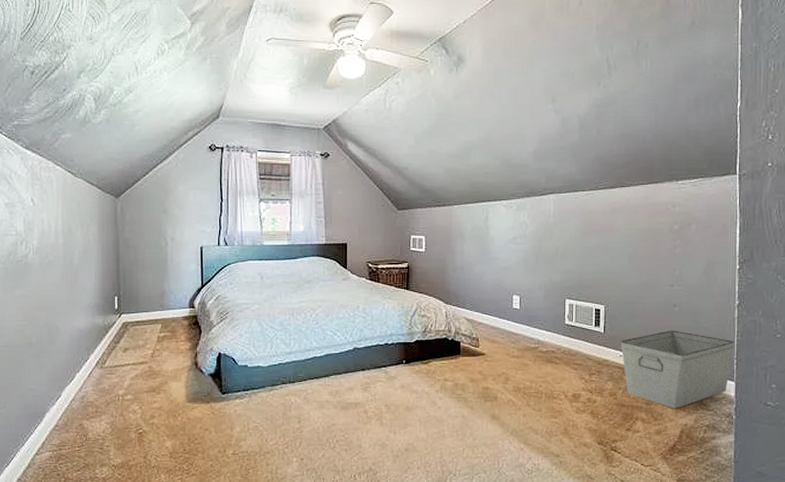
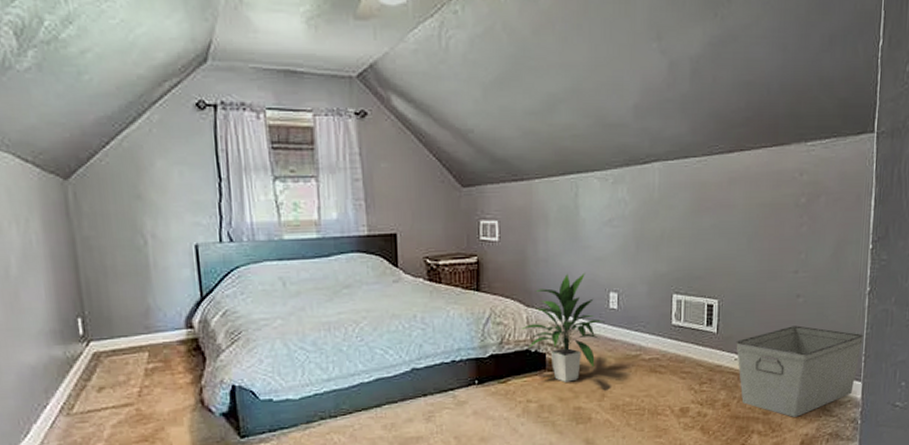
indoor plant: none [441,278,508,366] -> present [521,272,603,382]

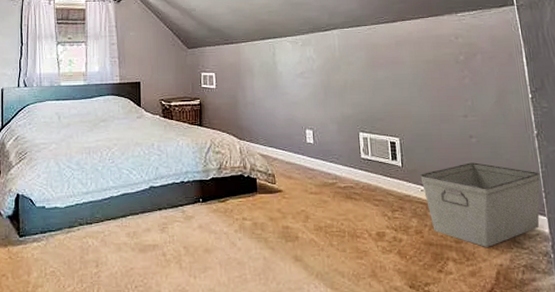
indoor plant: present [521,272,603,382] -> none [236,113,303,204]

